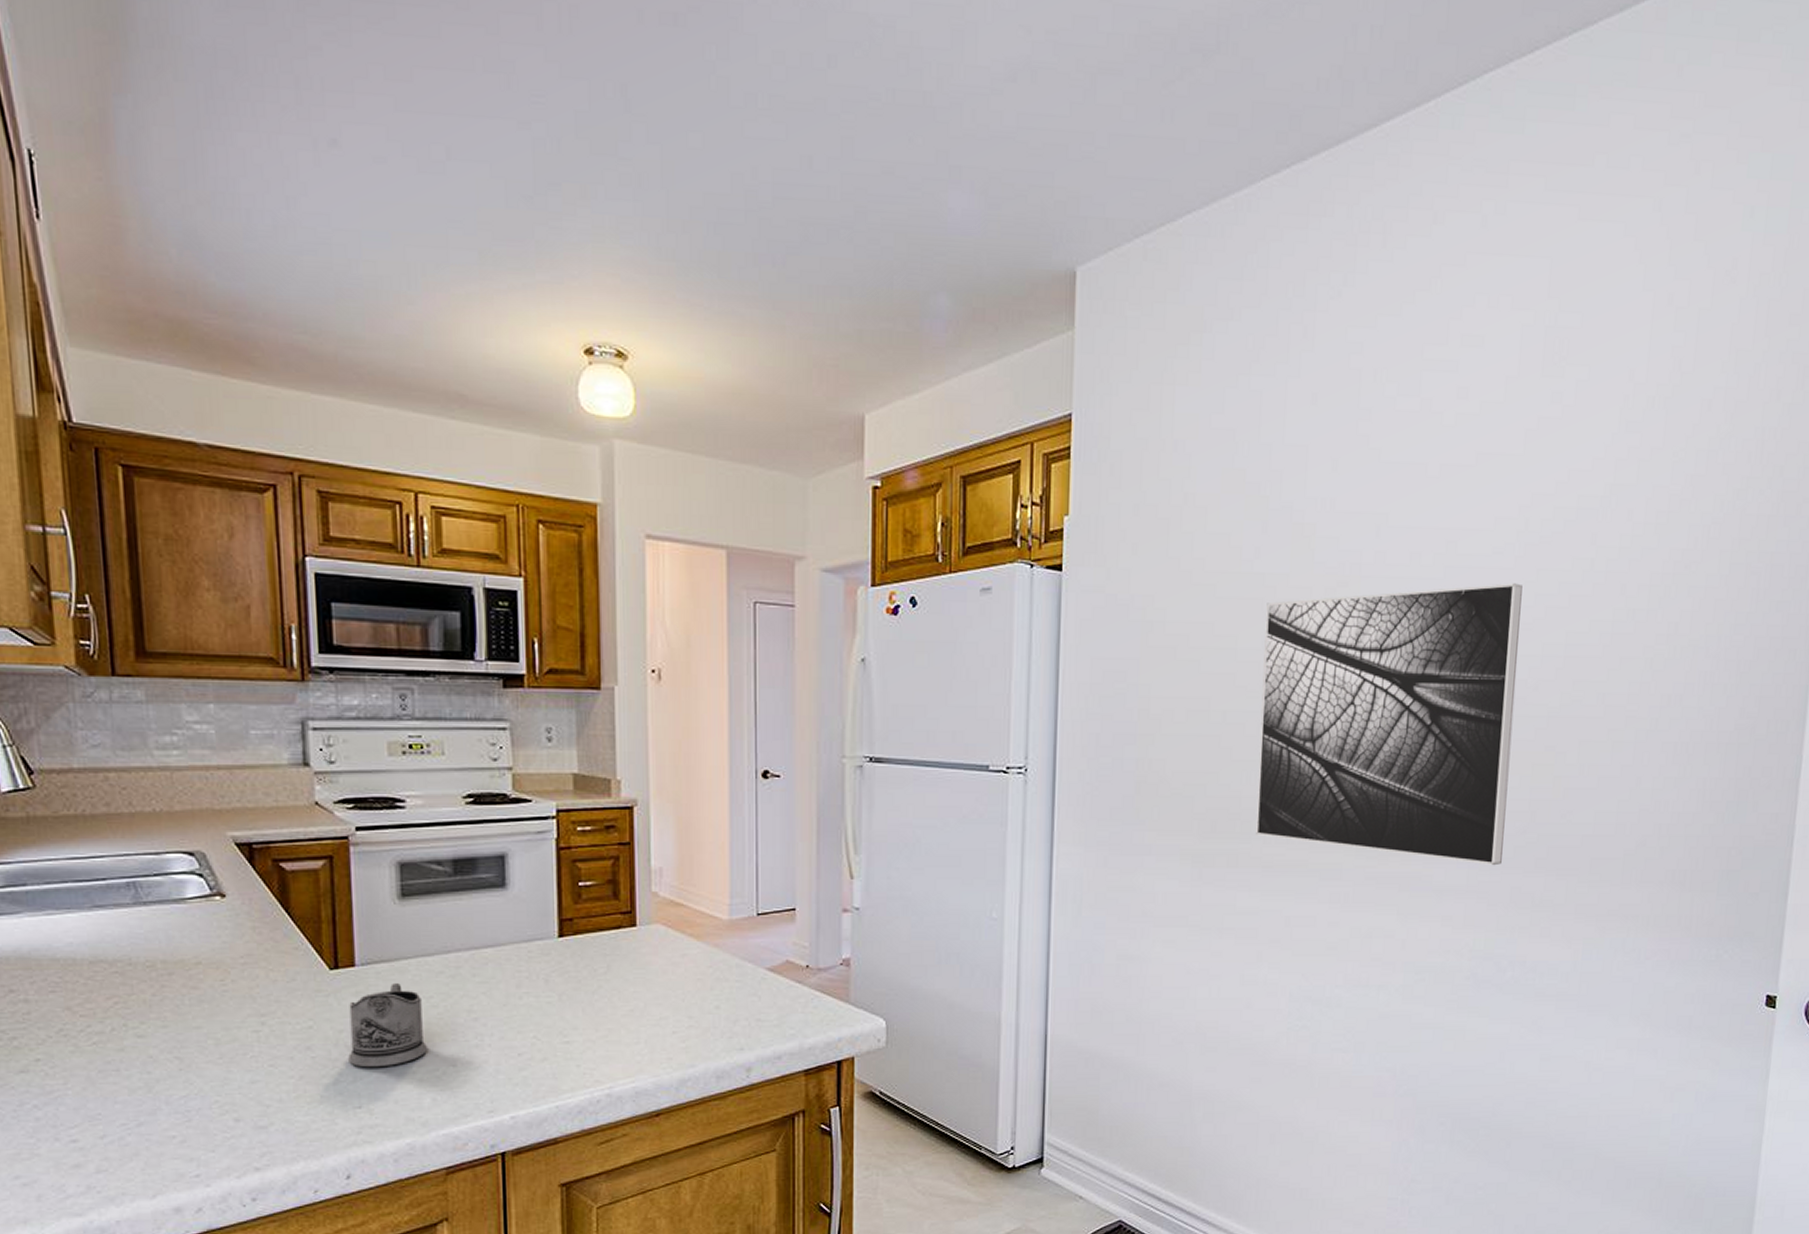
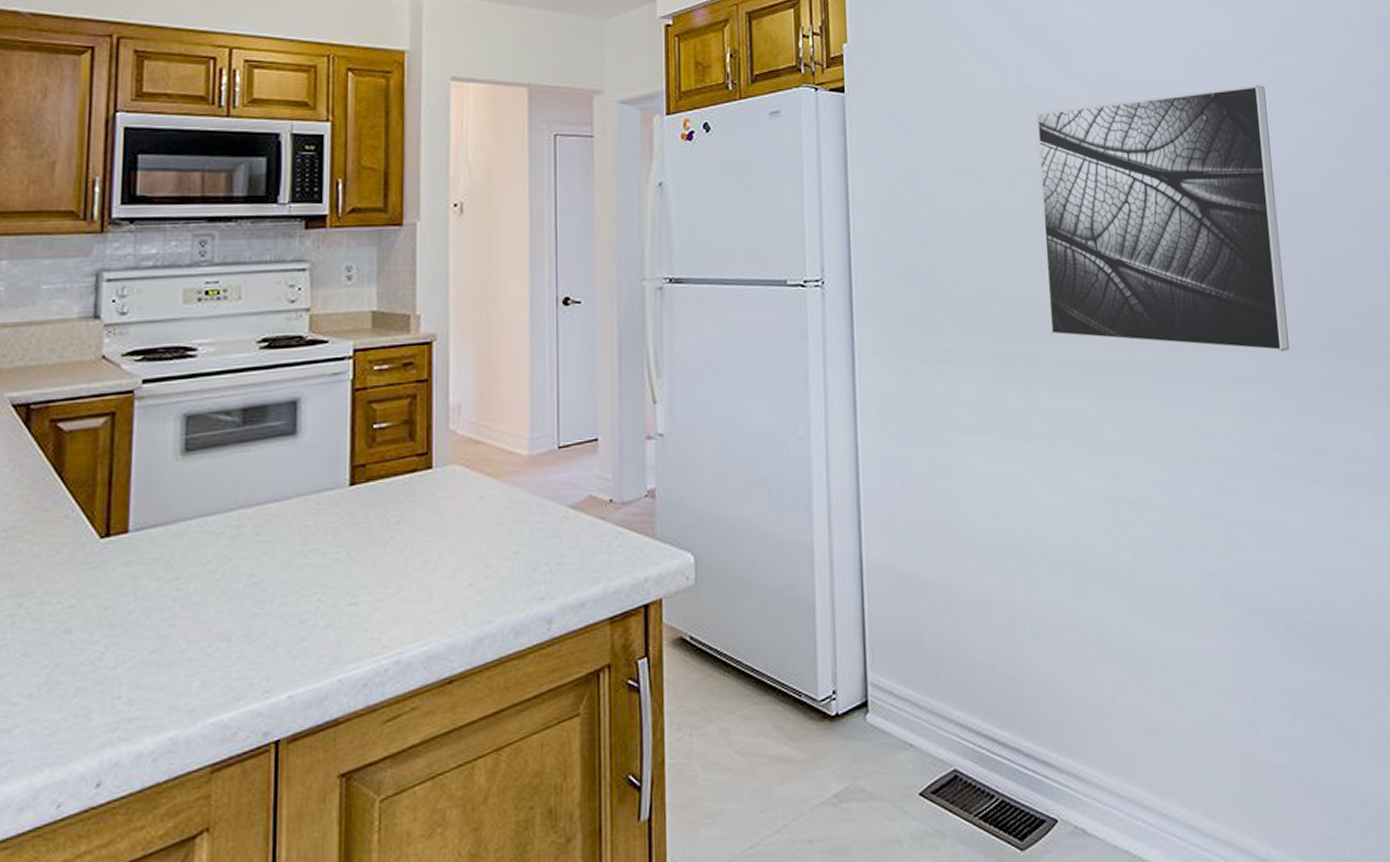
tea glass holder: present [348,983,428,1068] -> none [111,549,202,650]

